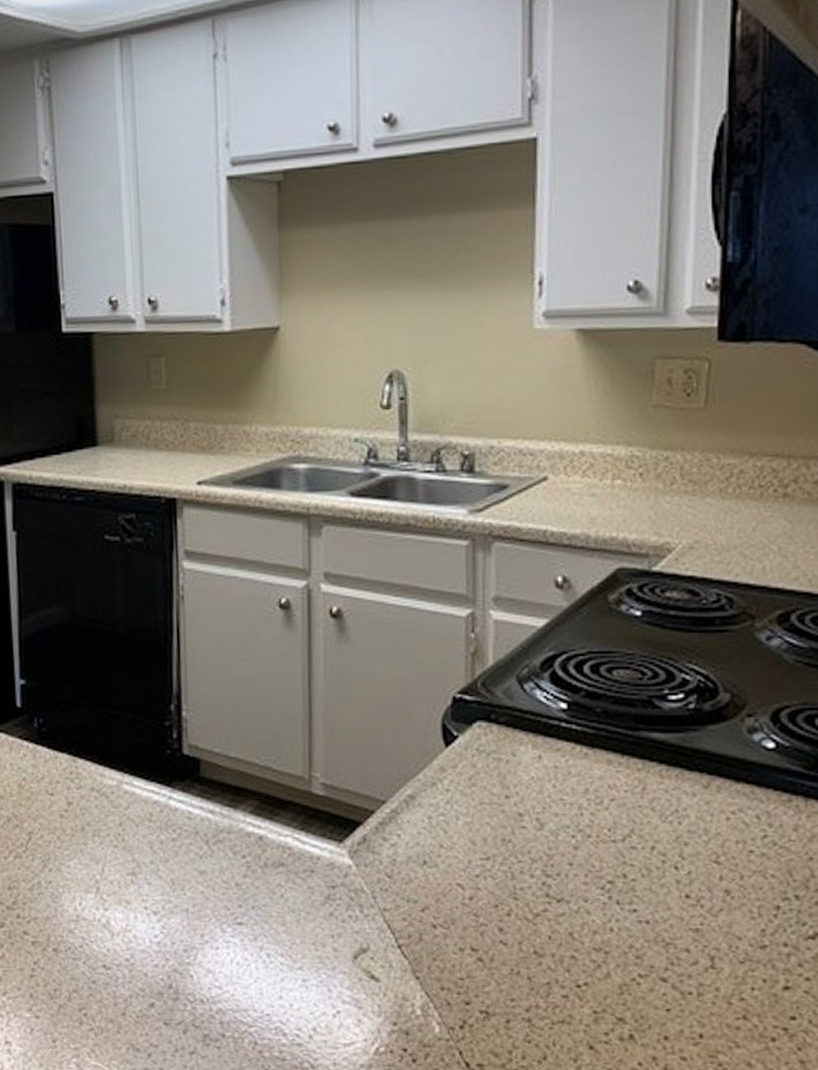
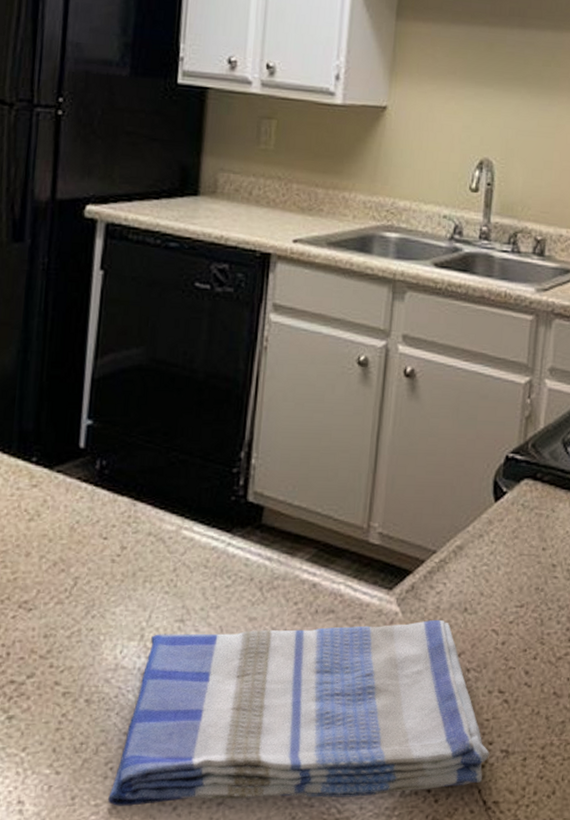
dish towel: none [86,872,468,1053] -> present [108,619,490,806]

